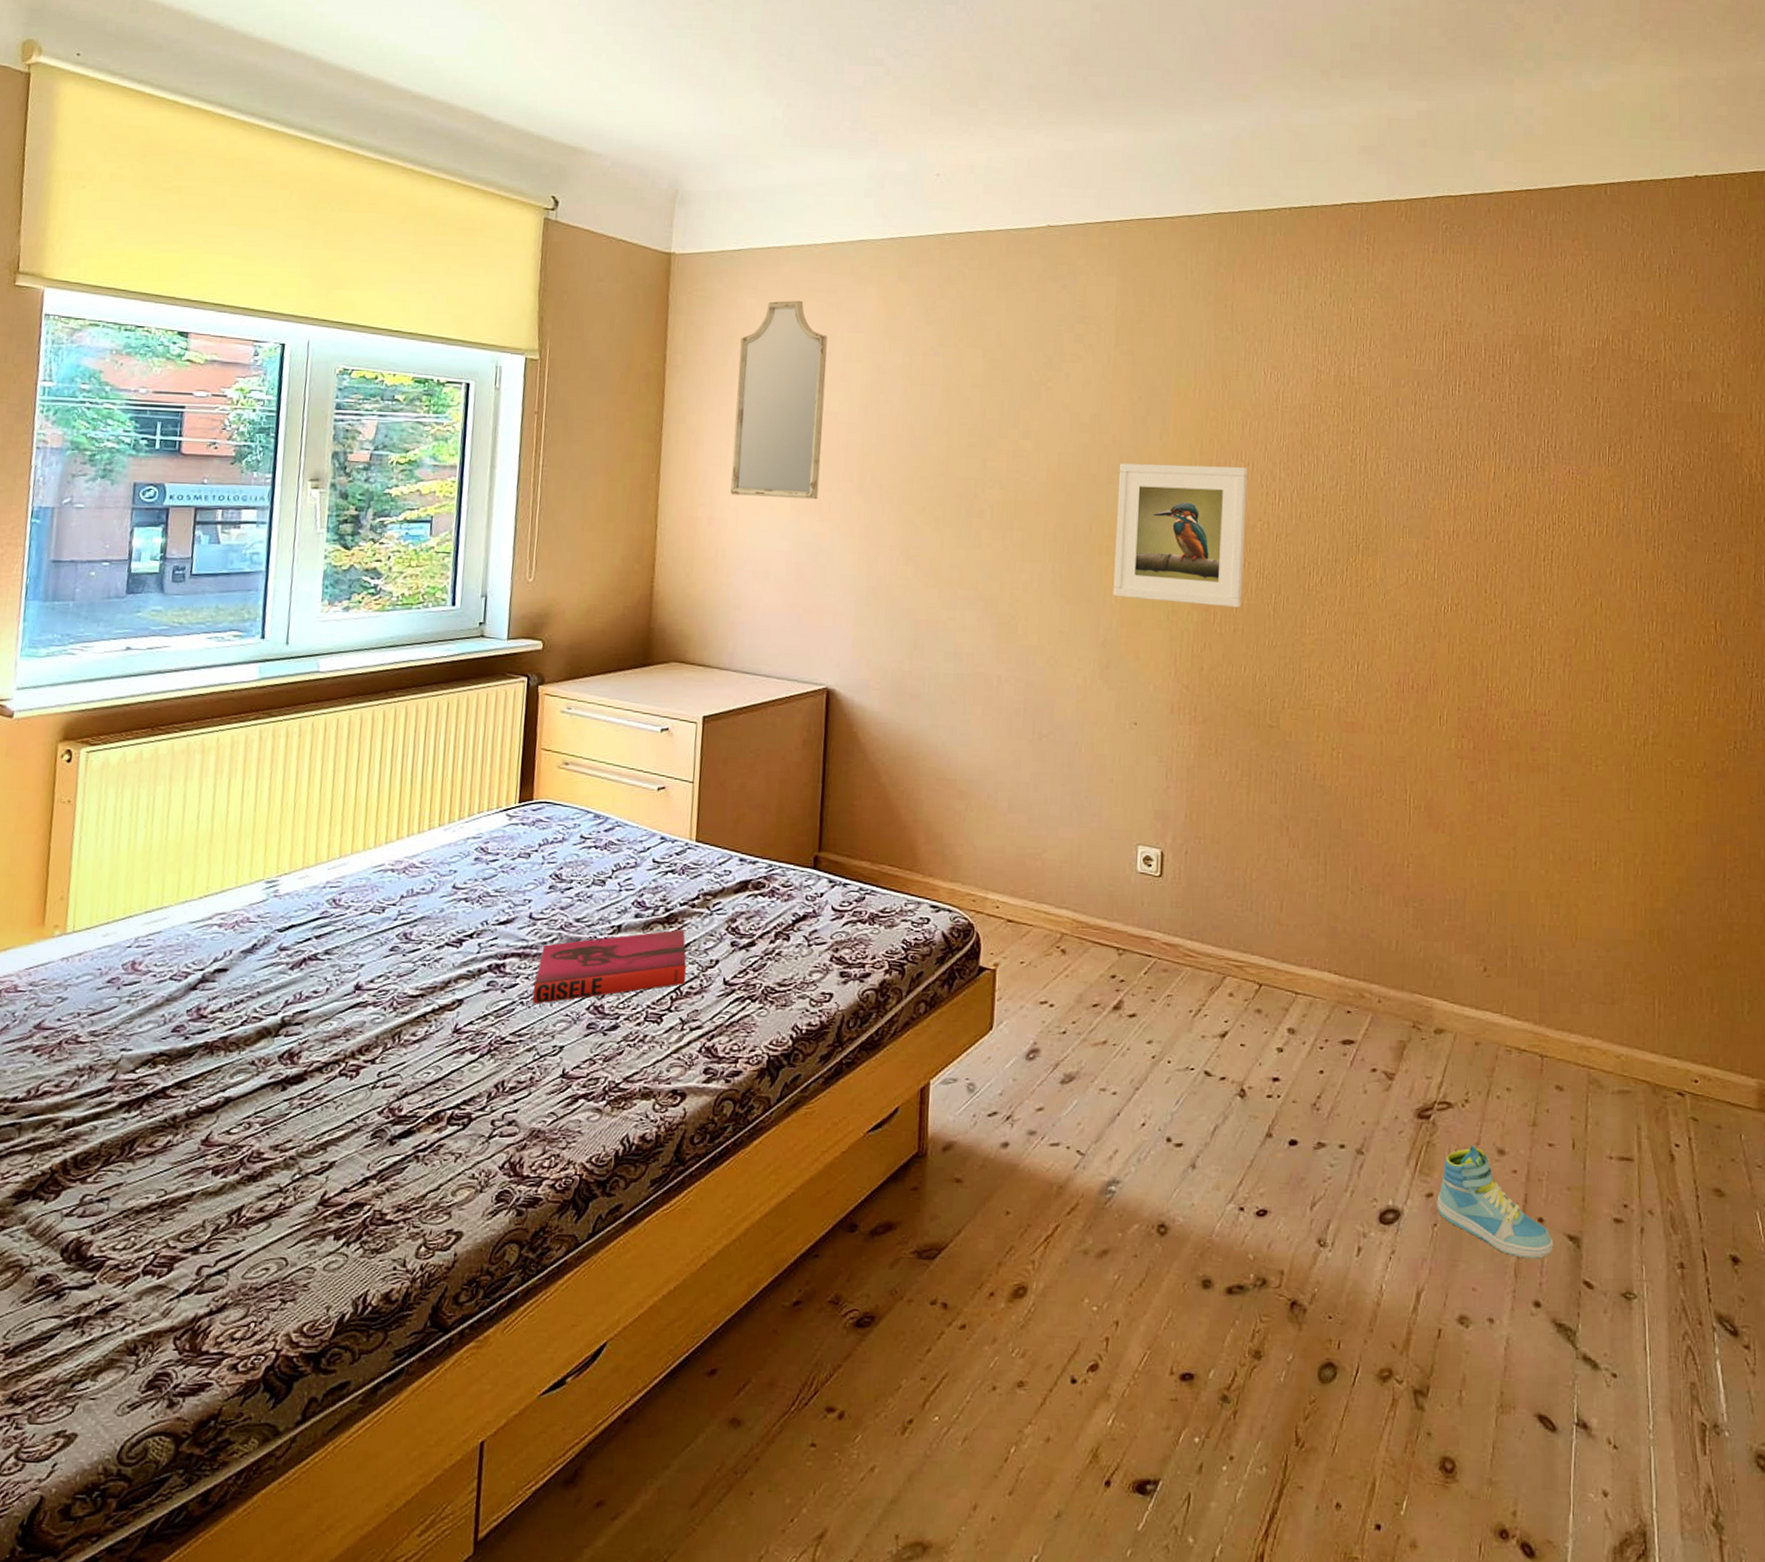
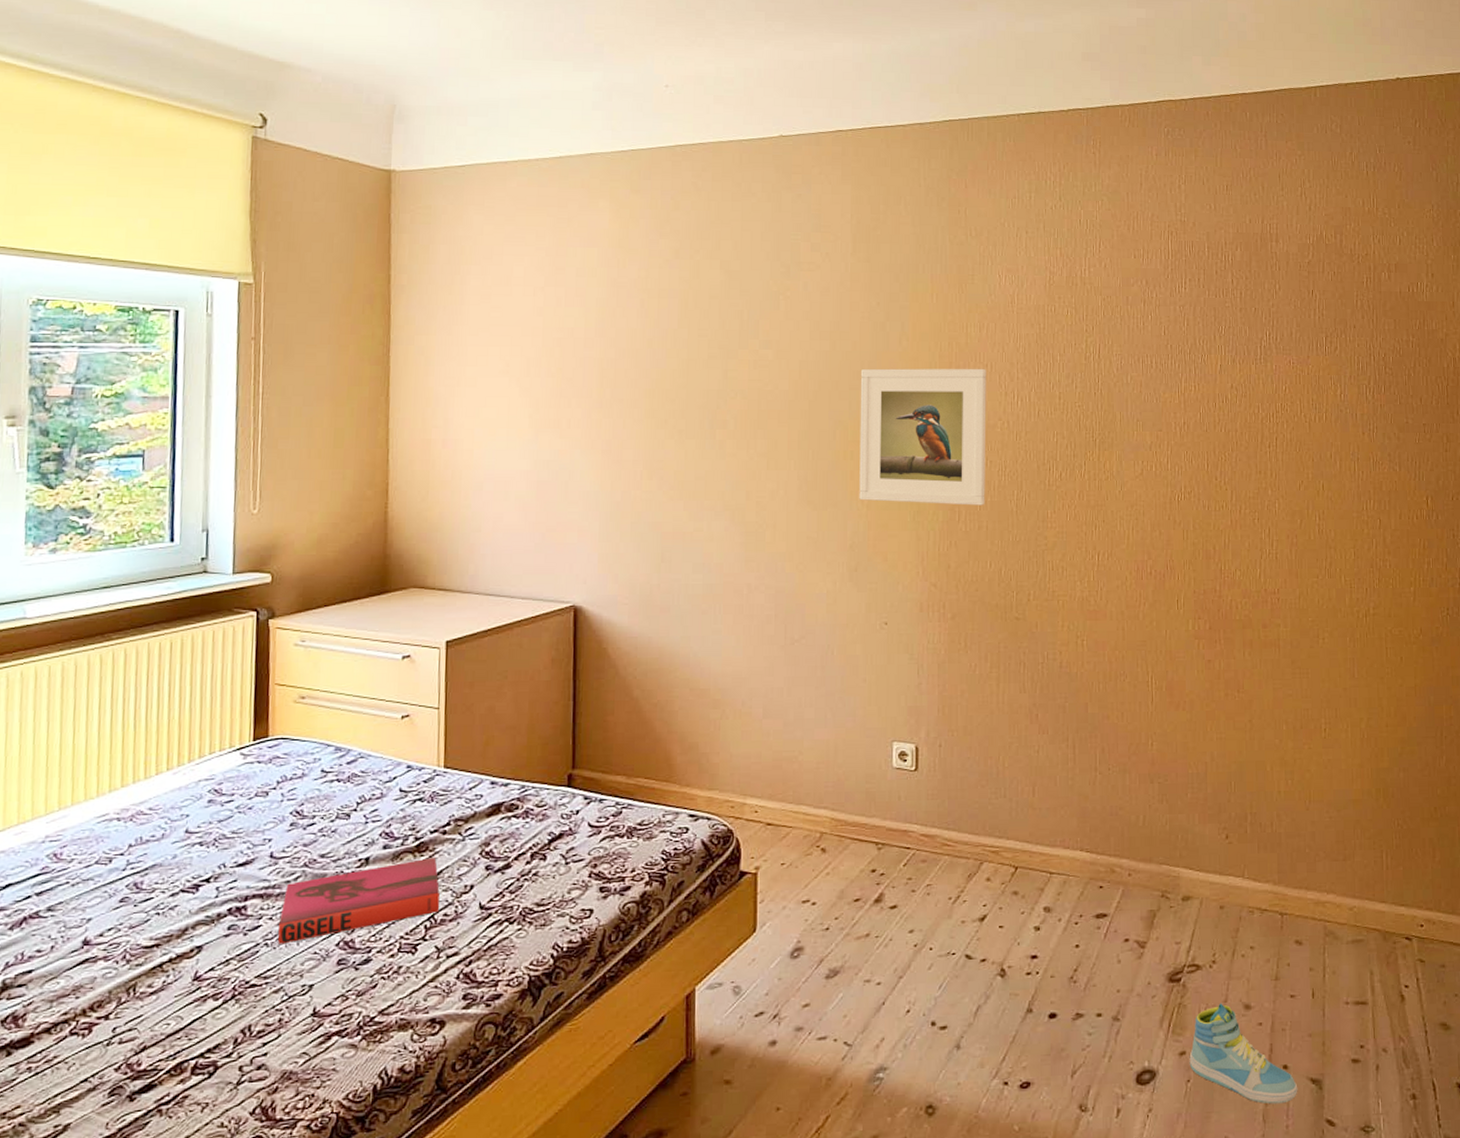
home mirror: present [730,300,828,500] -> none [465,215,560,417]

